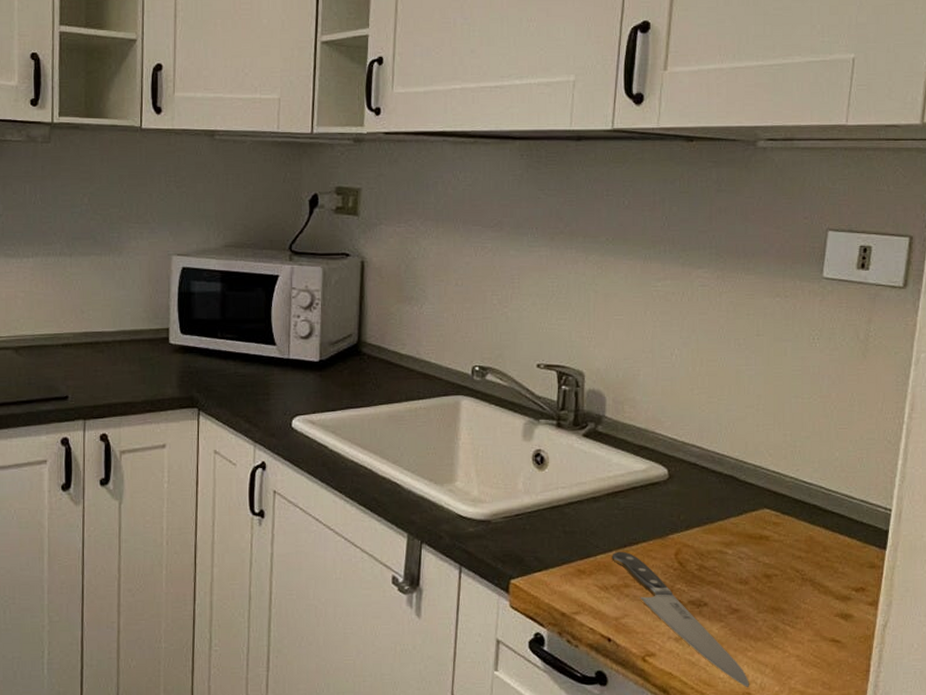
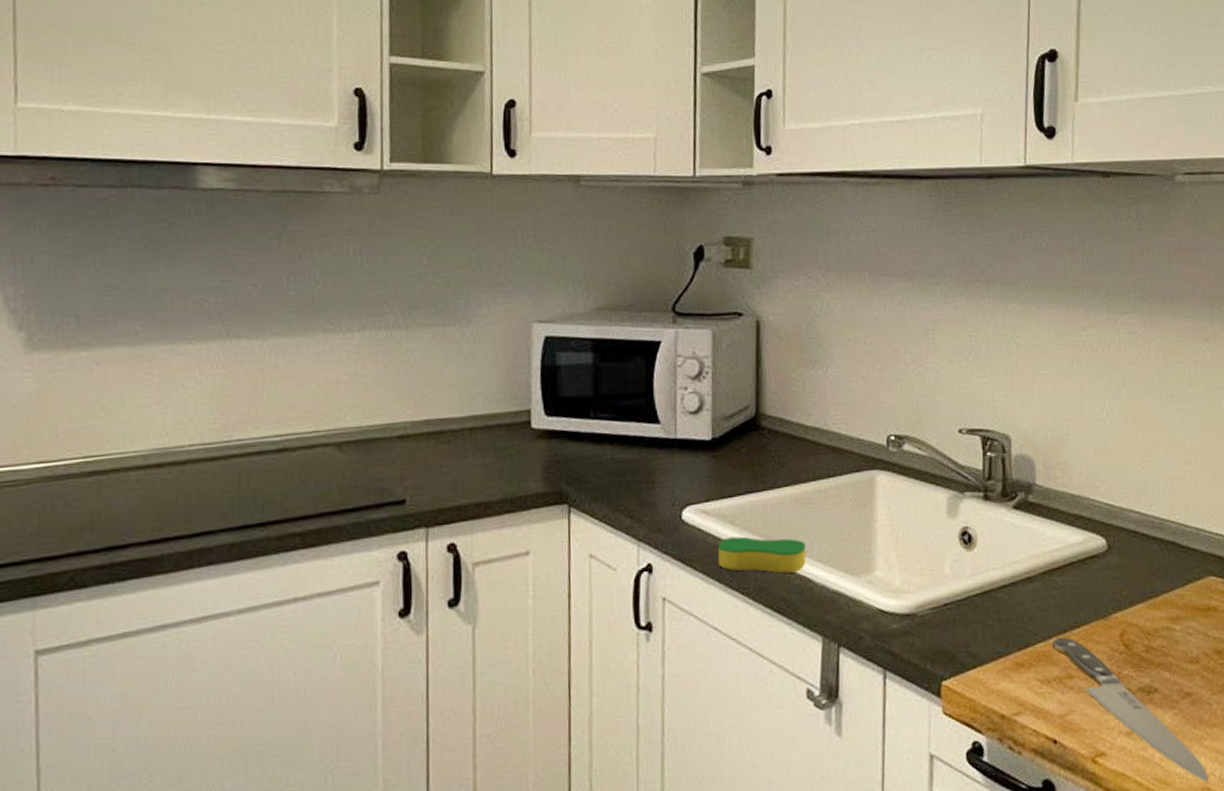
sponge: none [320,444,397,478] -> present [717,536,807,574]

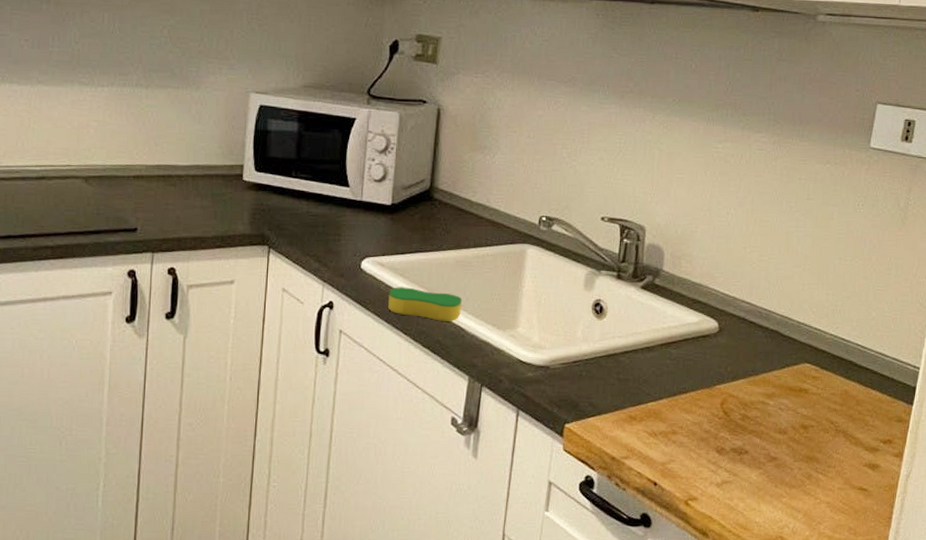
kitchen knife: present [1052,637,1208,783] -> none [662,399,783,532]

